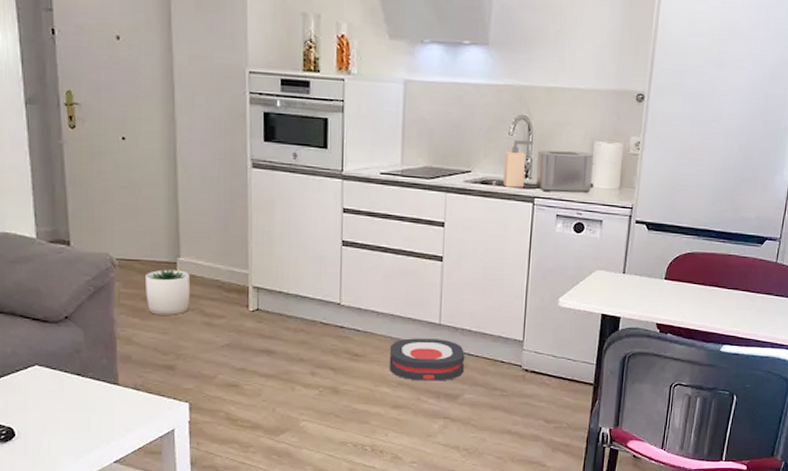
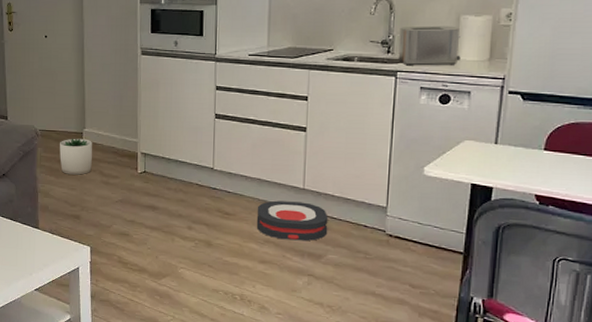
soap dispenser: present [503,140,534,188] -> none [365,18,396,63]

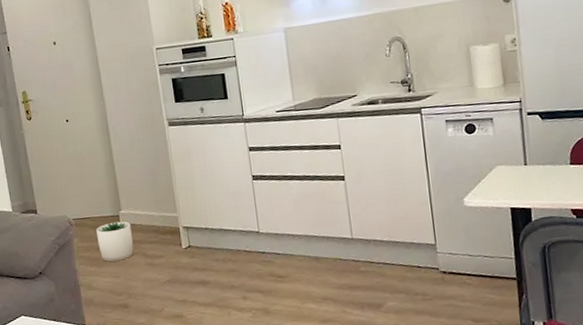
robot vacuum: present [256,200,328,241] -> none [309,252,383,295]
toaster: present [398,26,461,66] -> none [416,57,478,101]

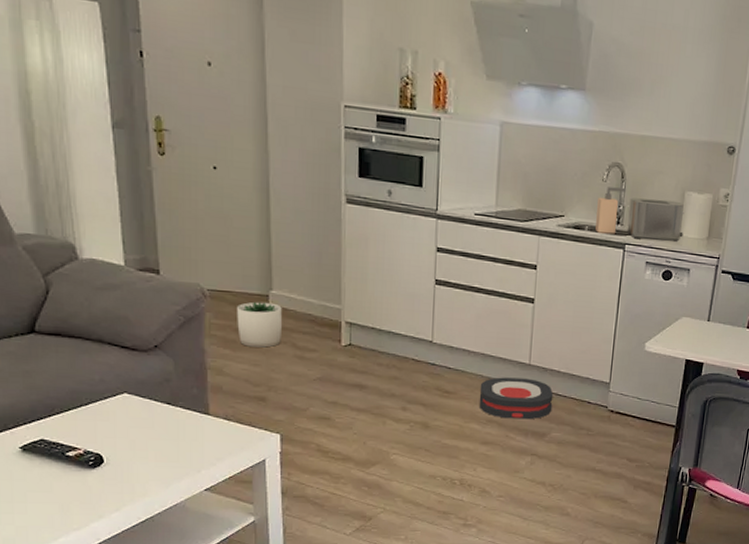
robot vacuum: none [309,252,383,295] -> present [479,377,554,420]
soap dispenser: none [385,57,411,104] -> present [595,187,627,234]
toaster: none [416,57,478,101] -> present [627,198,685,242]

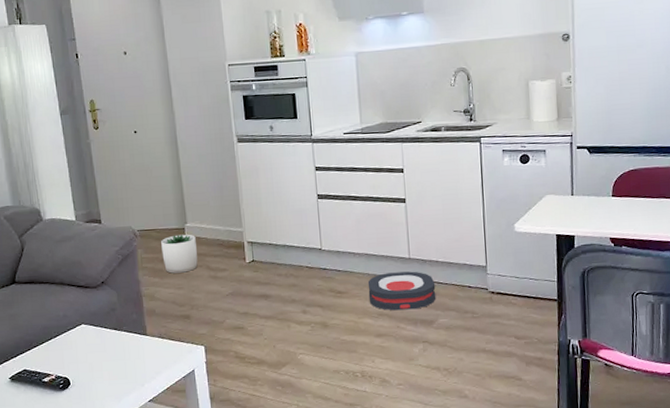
soap dispenser: present [595,187,627,234] -> none [449,87,474,131]
toaster: present [627,198,685,242] -> none [478,91,534,131]

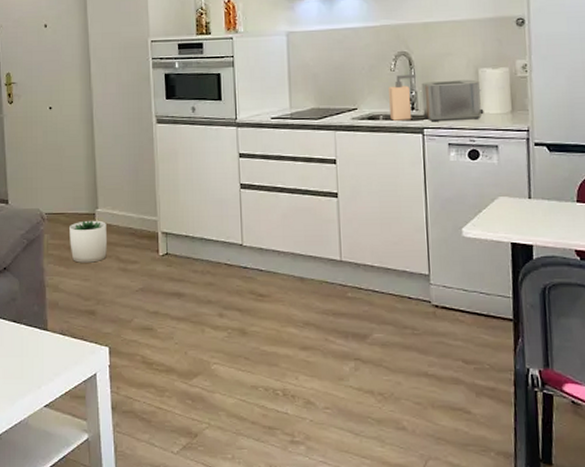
robot vacuum: present [367,271,436,311] -> none [293,276,371,321]
soap dispenser: none [449,87,474,131] -> present [389,73,417,121]
toaster: none [478,91,534,131] -> present [421,79,484,122]

